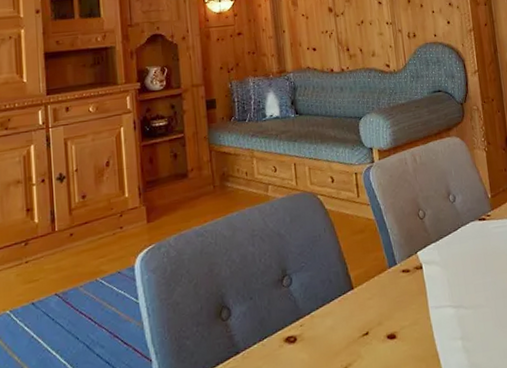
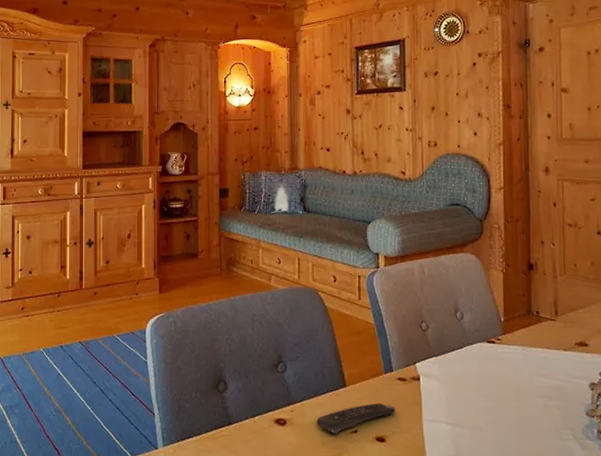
remote control: none [327,299,403,341] -> present [316,402,395,434]

